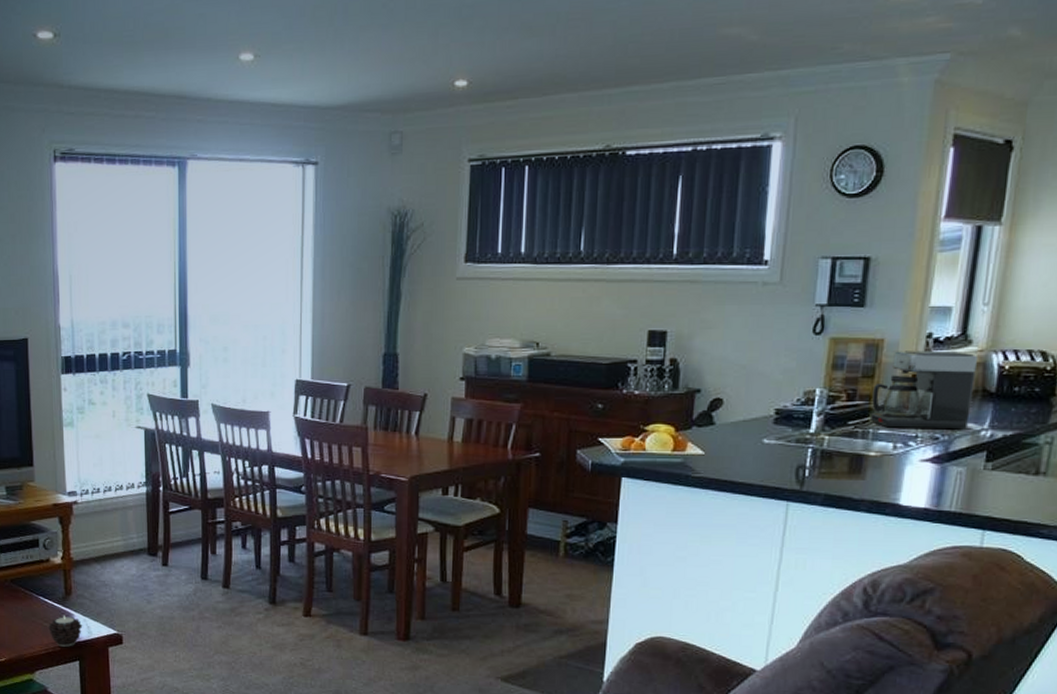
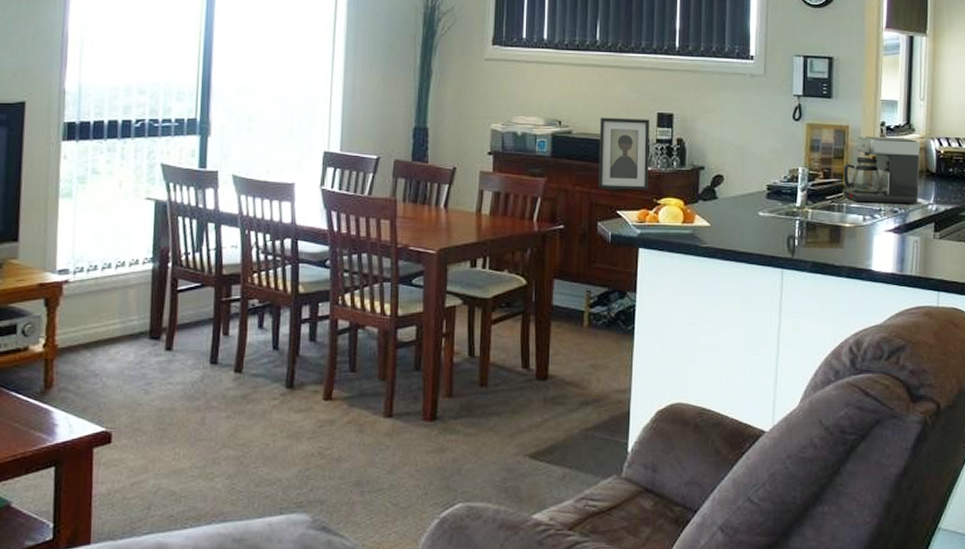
candle: present [48,616,83,647] -> none [19,413,64,451]
picture frame: none [579,337,639,416] -> present [598,117,650,190]

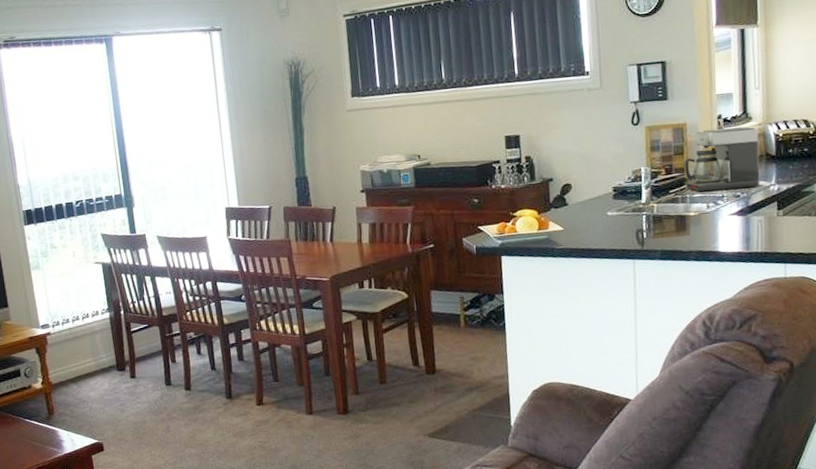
picture frame: present [598,117,650,190] -> none [454,142,505,209]

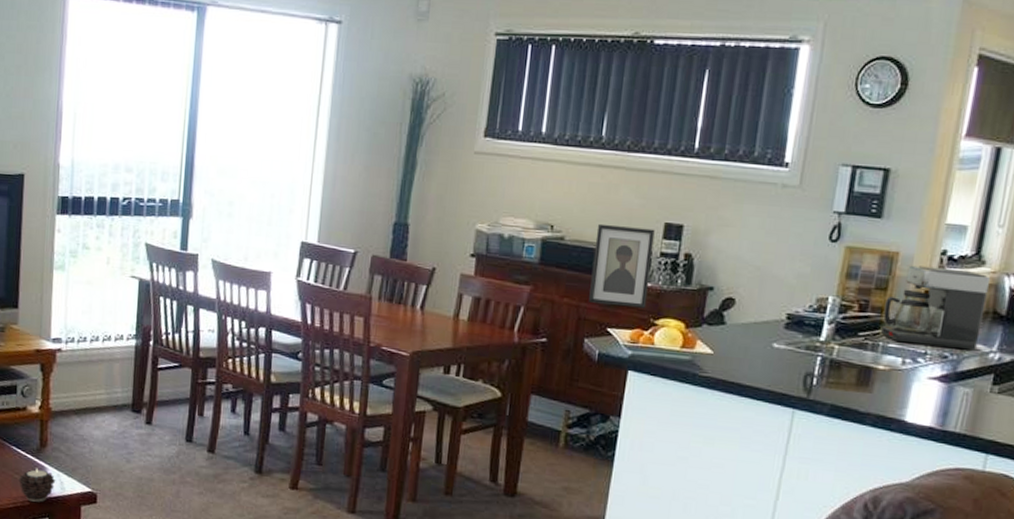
candle: none [36,433,67,461] -> present [19,468,56,502]
picture frame: none [454,142,505,209] -> present [589,223,655,309]

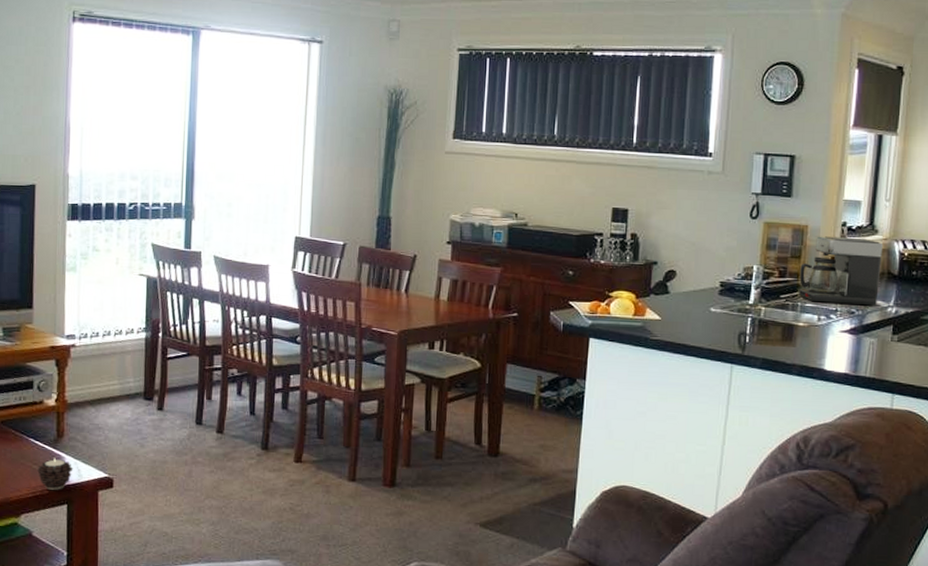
picture frame: present [589,223,655,309] -> none [552,210,604,283]

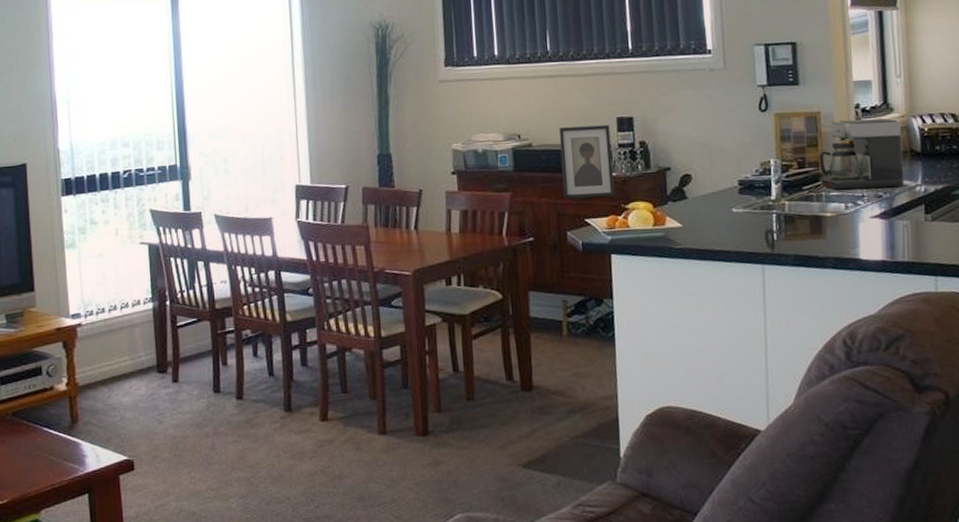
candle: present [37,458,73,490] -> none [54,446,91,480]
picture frame: none [552,210,604,283] -> present [558,124,616,199]

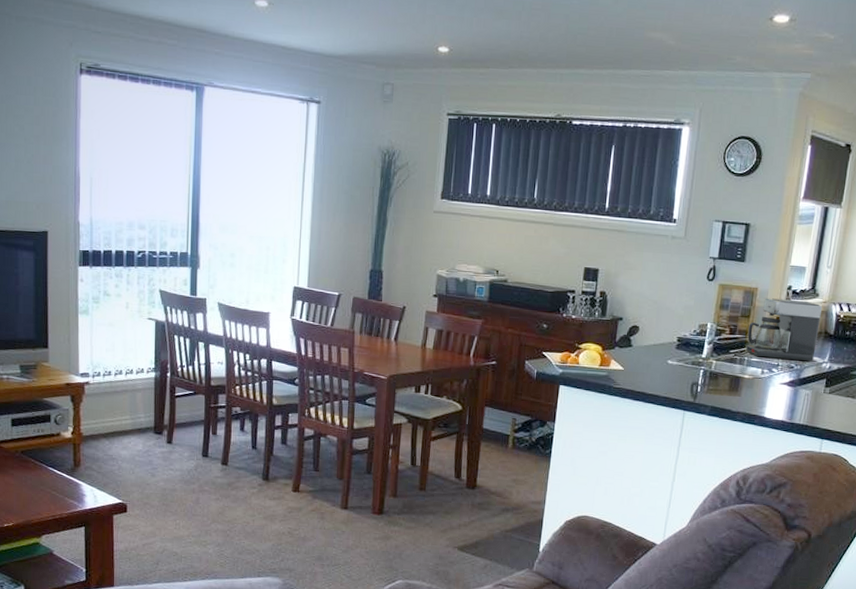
picture frame: present [558,124,616,199] -> none [528,268,577,336]

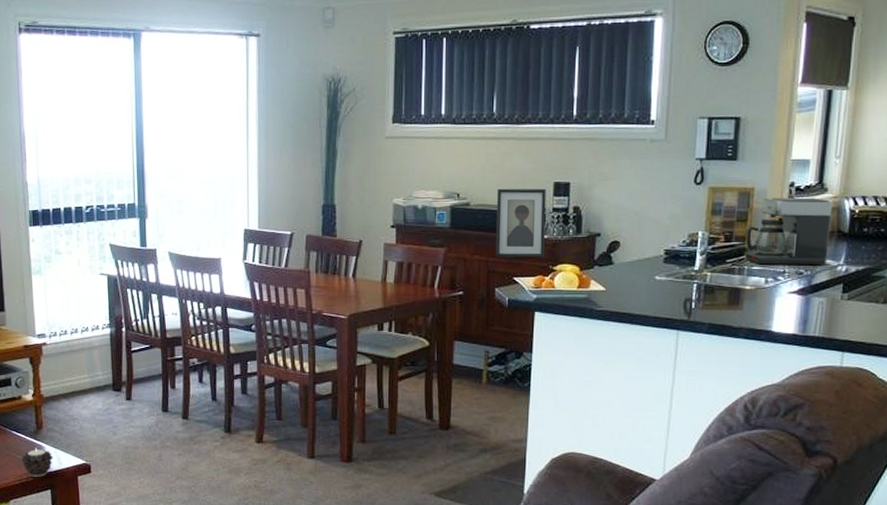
candle: none [56,485,90,514] -> present [21,448,54,477]
picture frame: none [528,268,577,336] -> present [496,188,546,258]

